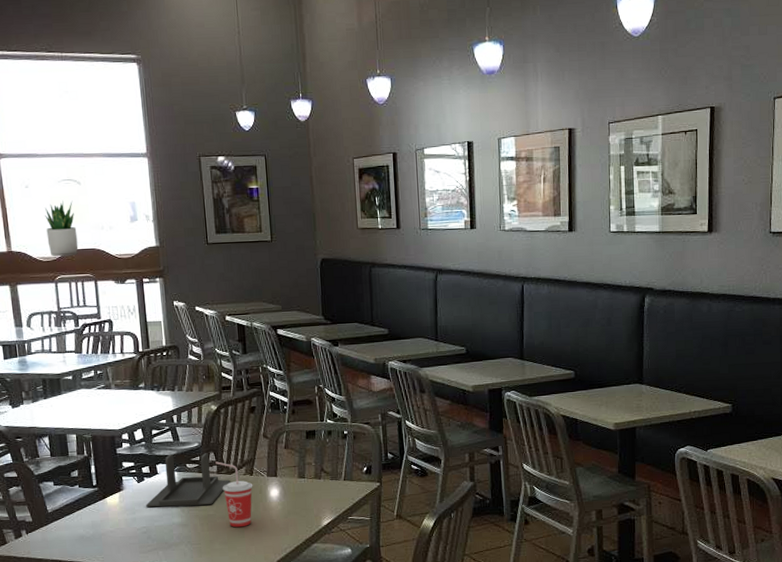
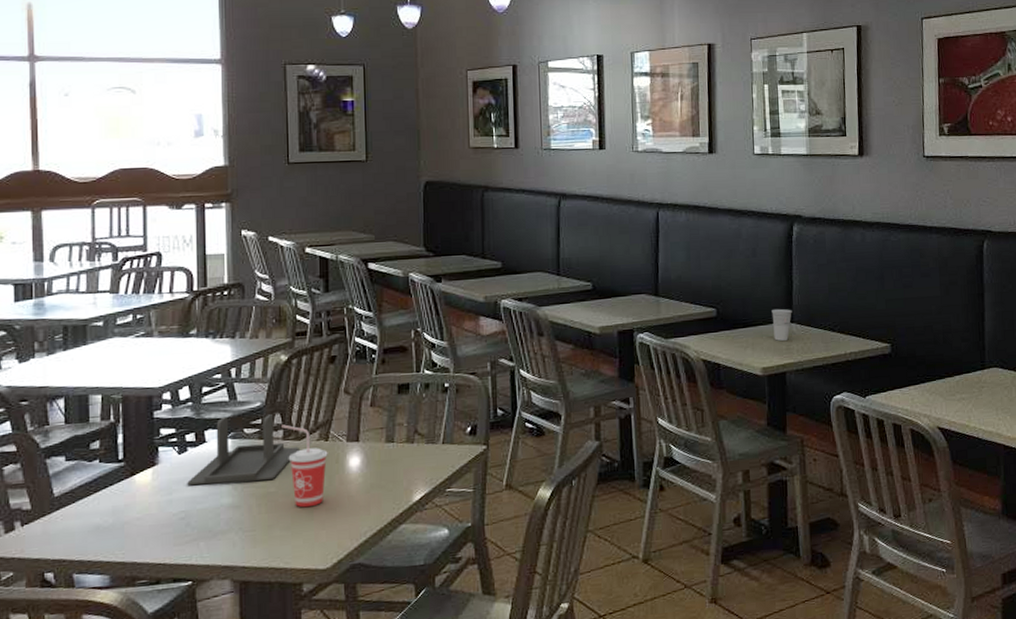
planter: present [45,200,79,257] -> none [86,111,126,178]
cup: none [624,371,643,400] -> present [772,308,792,341]

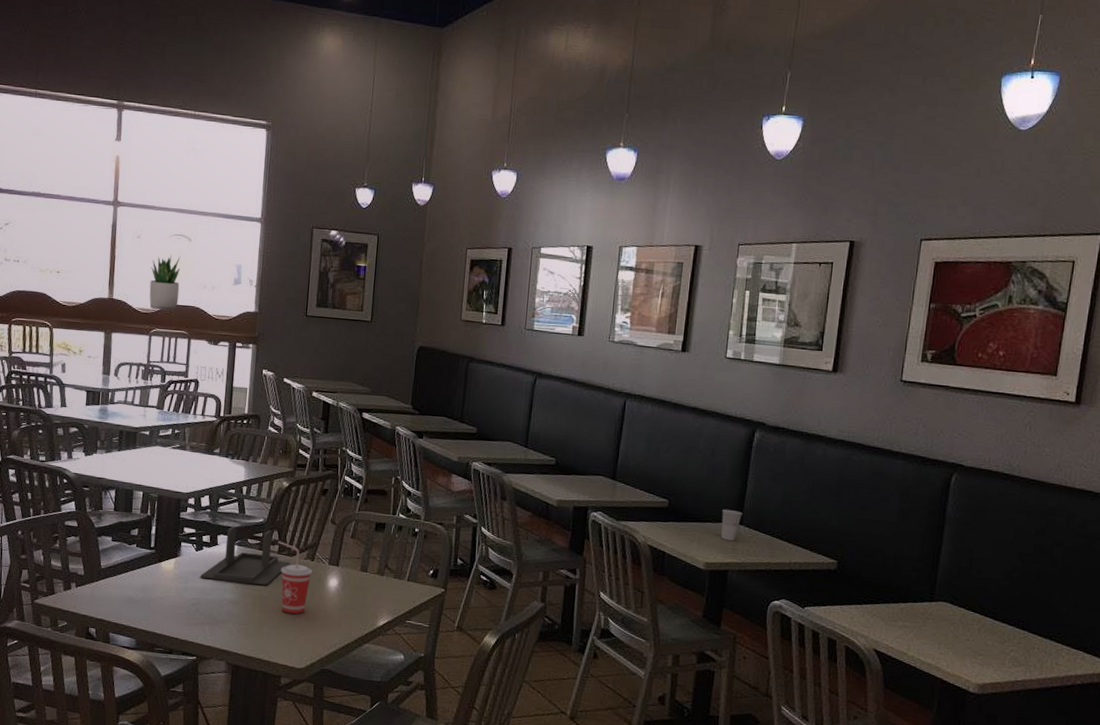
planter: none [86,111,126,178] -> present [149,255,181,311]

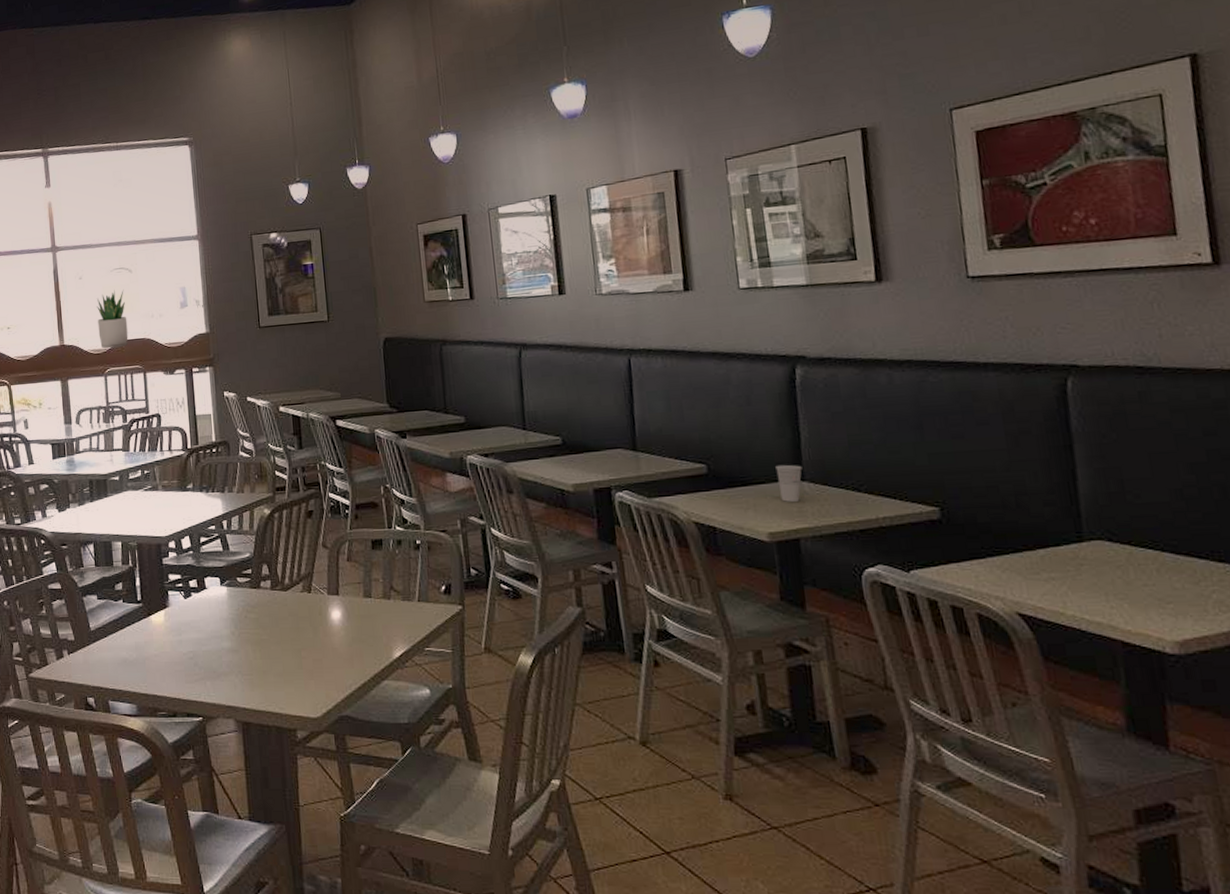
napkin holder: present [200,526,290,586] -> none [193,565,286,629]
beverage cup: present [278,541,313,615] -> none [269,575,312,656]

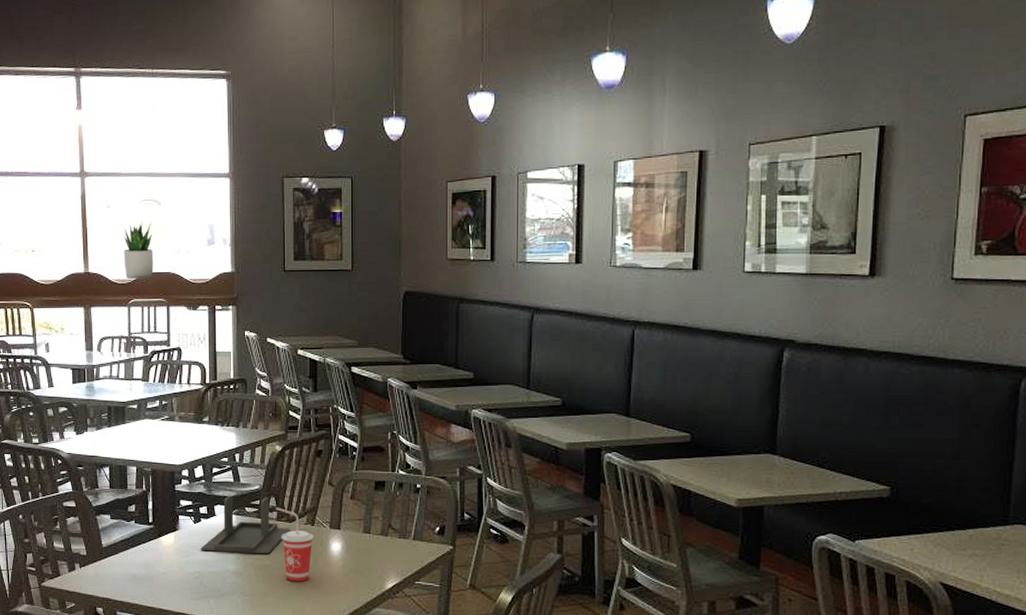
napkin holder: none [193,565,286,629] -> present [201,495,290,555]
beverage cup: none [269,575,312,656] -> present [276,507,314,582]
cup: present [775,464,802,502] -> none [752,438,776,473]

